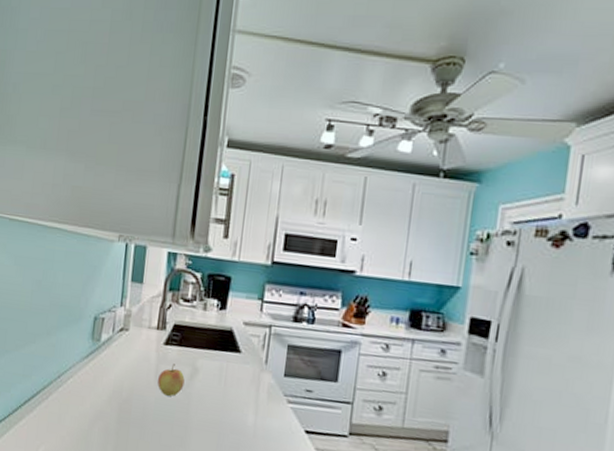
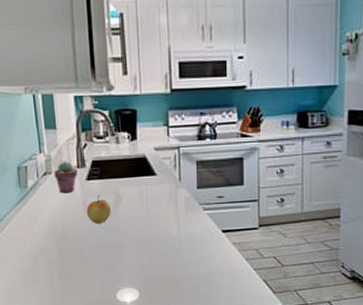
potted succulent: none [131,319,157,356] -> present [54,161,78,194]

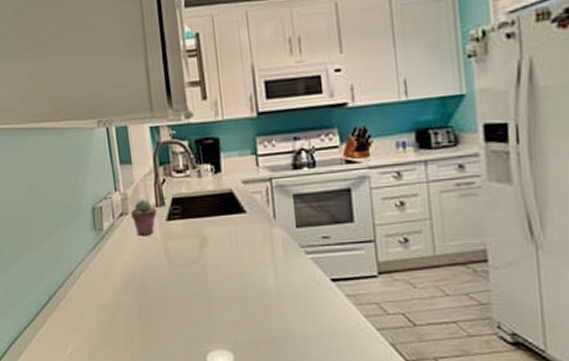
apple: present [87,195,111,223] -> none [168,238,196,271]

